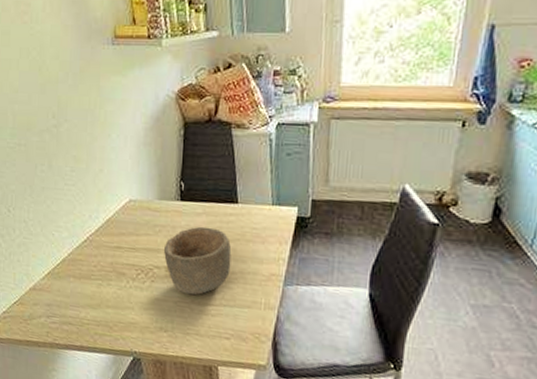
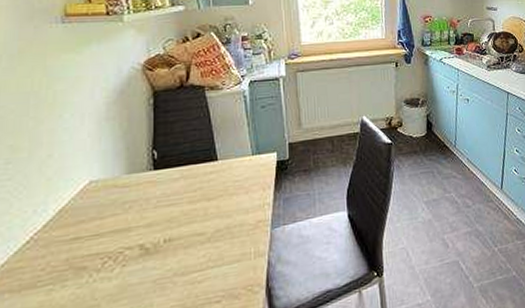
bowl: present [164,226,232,295] -> none [137,190,215,269]

